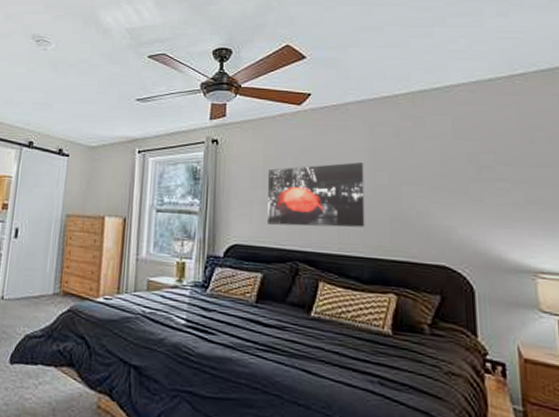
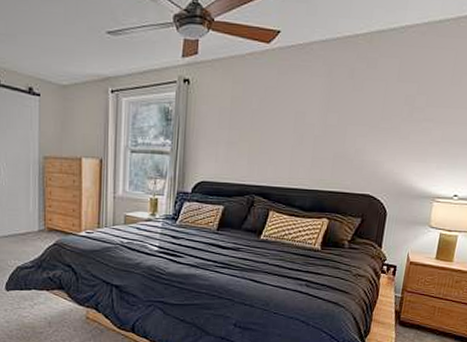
wall art: present [268,162,365,227] -> none [231,103,319,164]

